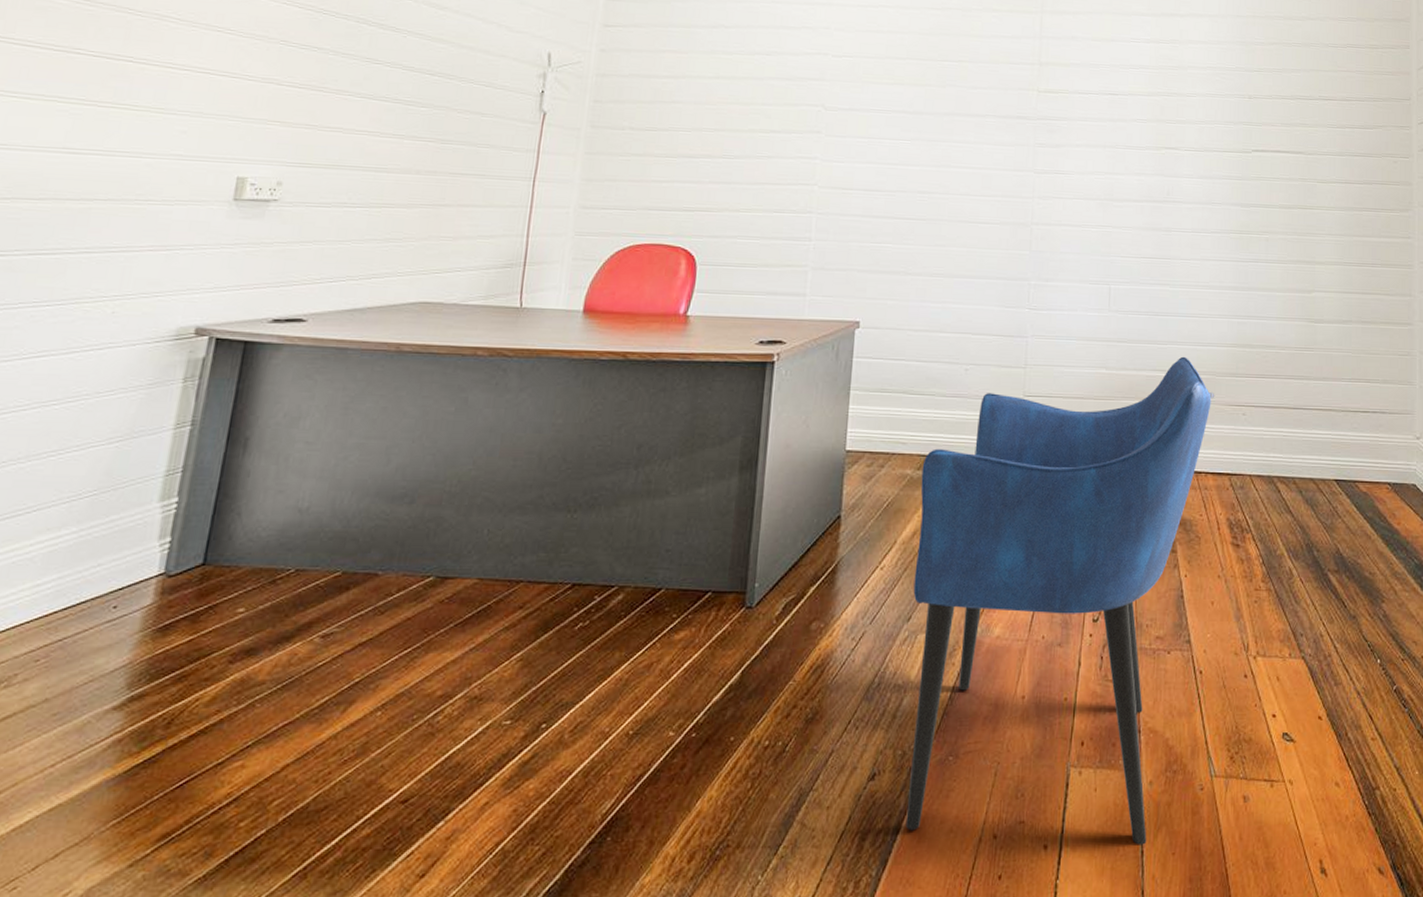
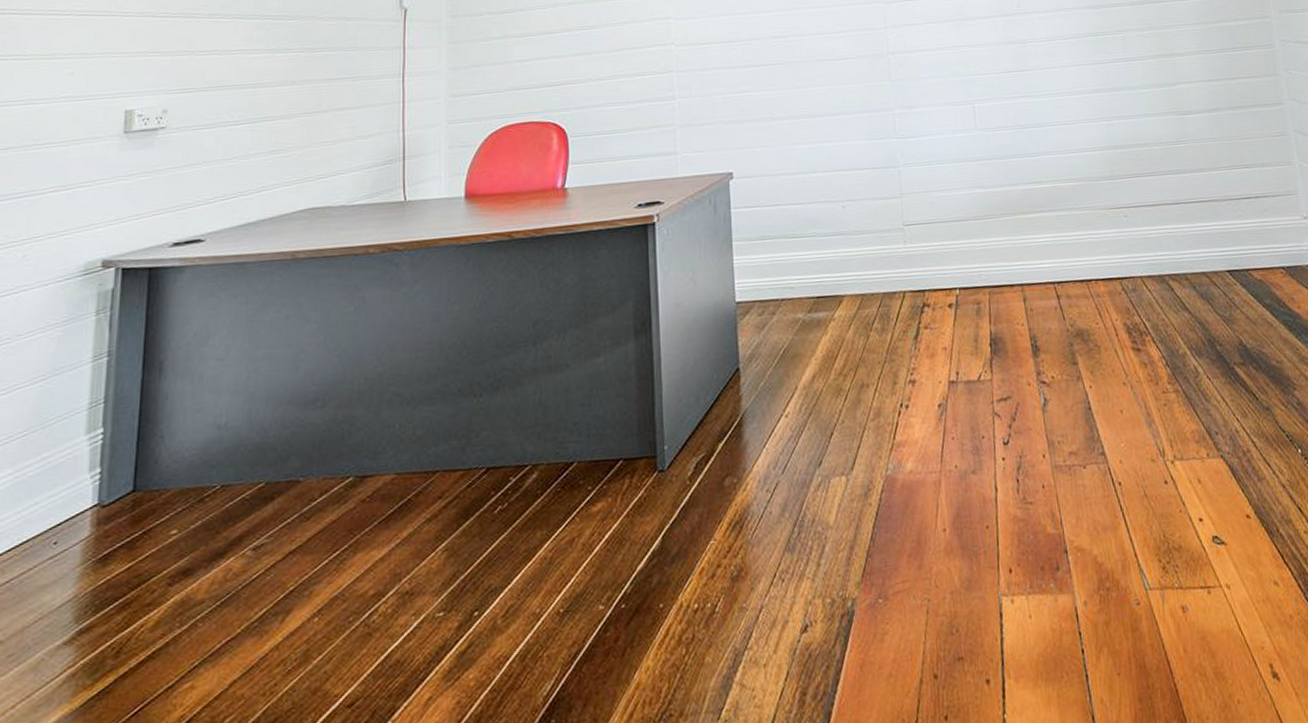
armchair: present [905,356,1215,845] -> none [812,165,1094,680]

